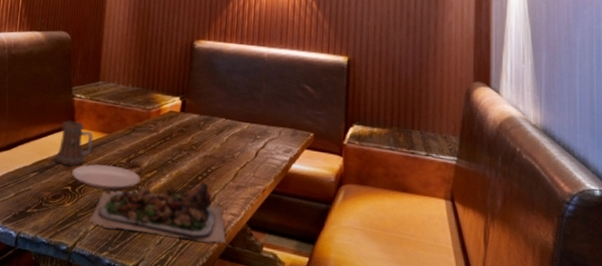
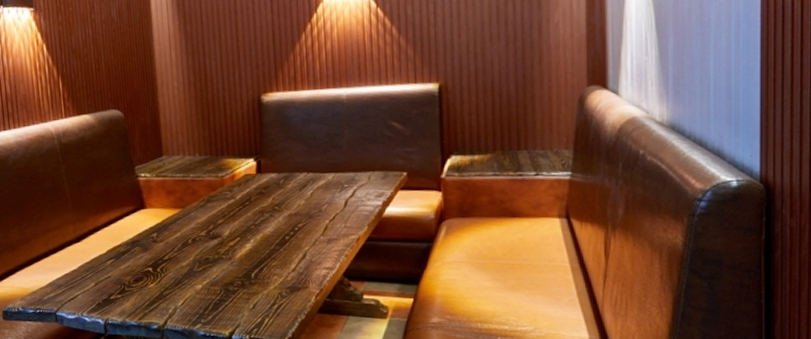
beer mug: present [54,120,93,166] -> none [129,201,167,247]
plate: present [72,164,141,191] -> none [150,240,224,265]
food platter: present [88,182,227,244] -> none [175,241,324,302]

